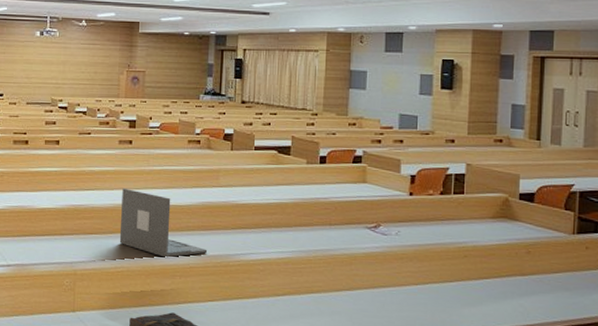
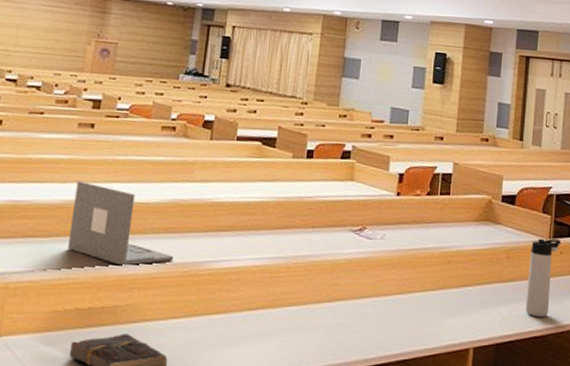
thermos bottle: none [548,234,586,309] -> present [525,238,561,317]

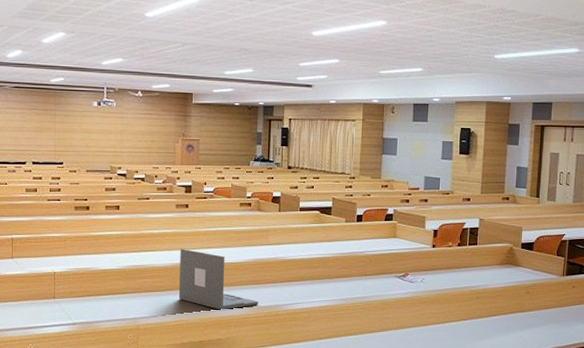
thermos bottle: present [525,238,561,317] -> none [542,276,573,338]

